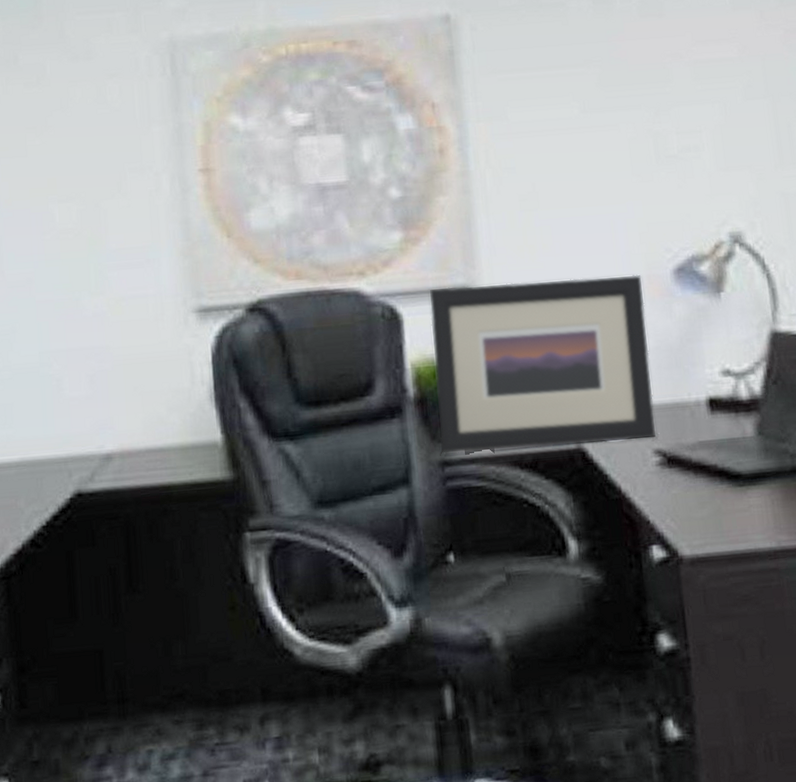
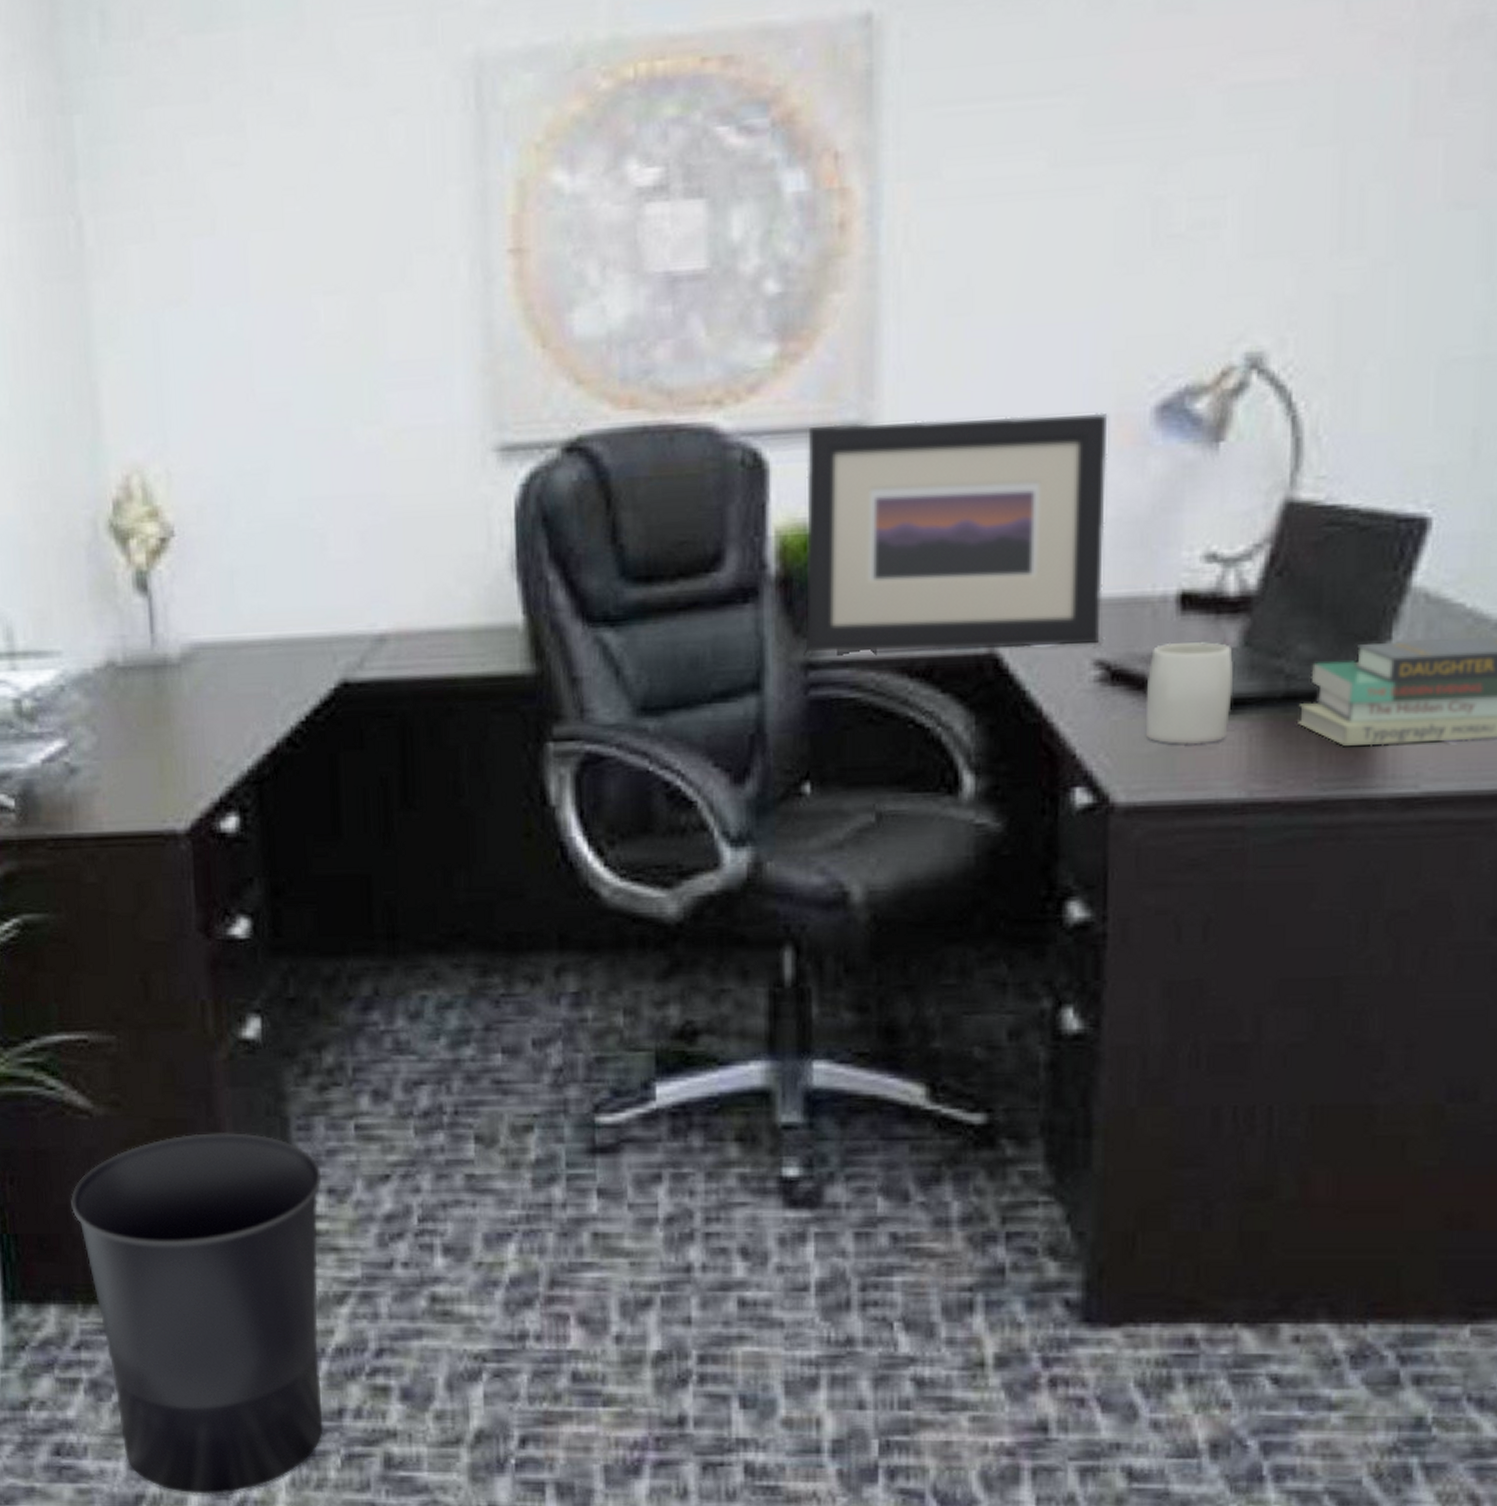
mug: none [693,433,757,510] -> present [1145,642,1234,745]

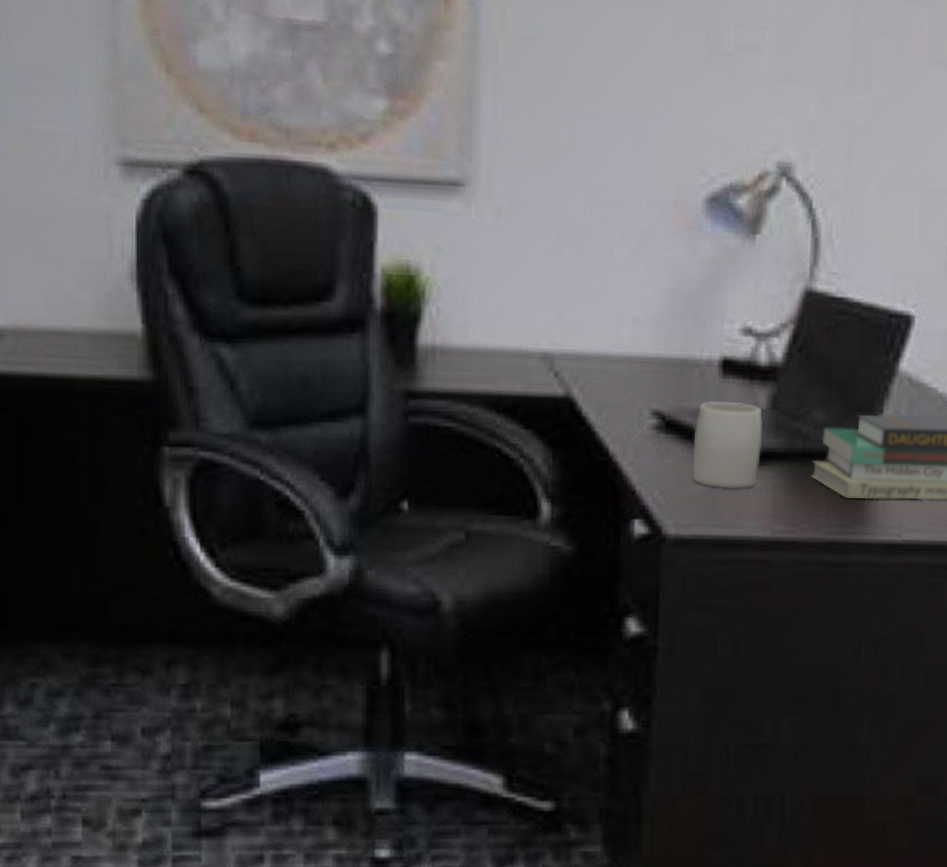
picture frame: present [805,412,1108,653] -> none [406,179,668,397]

